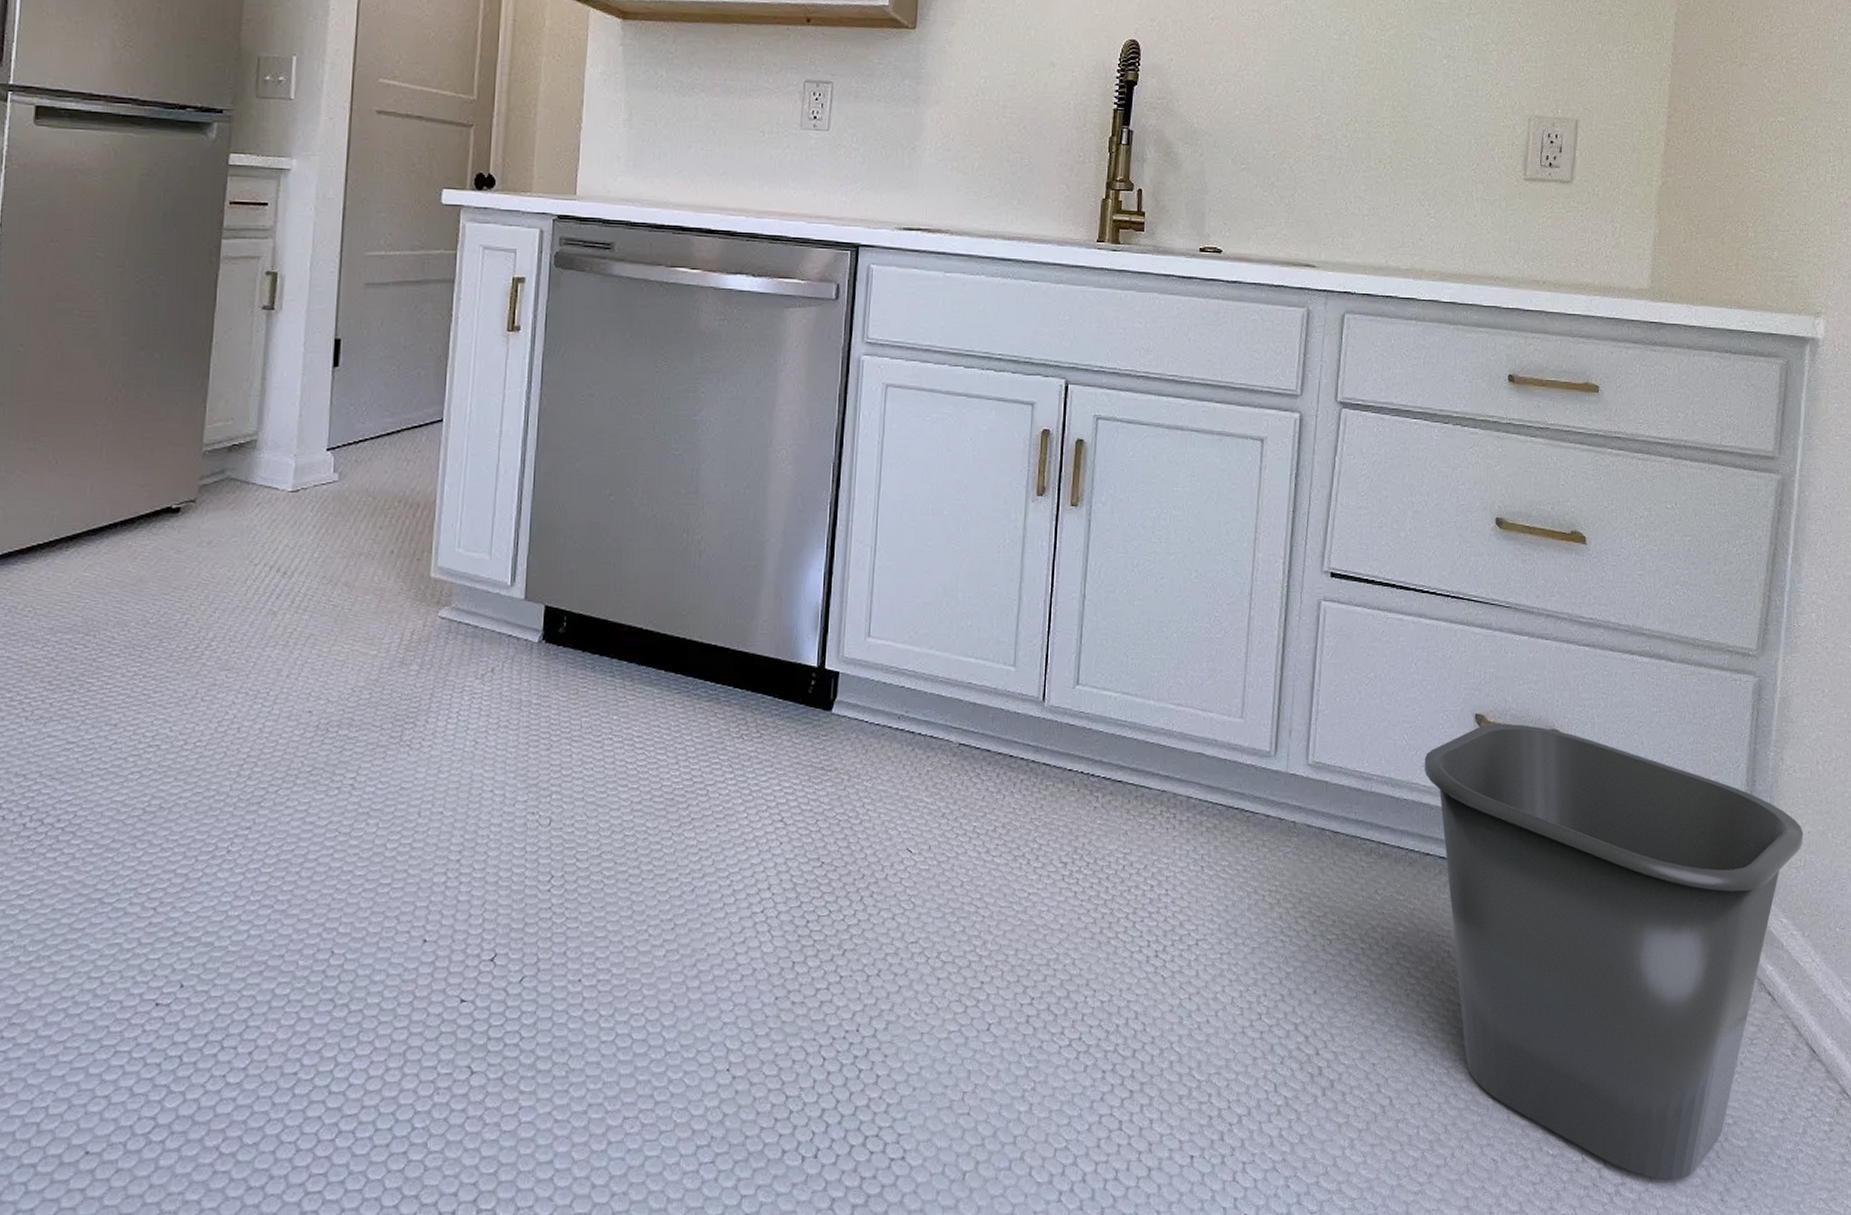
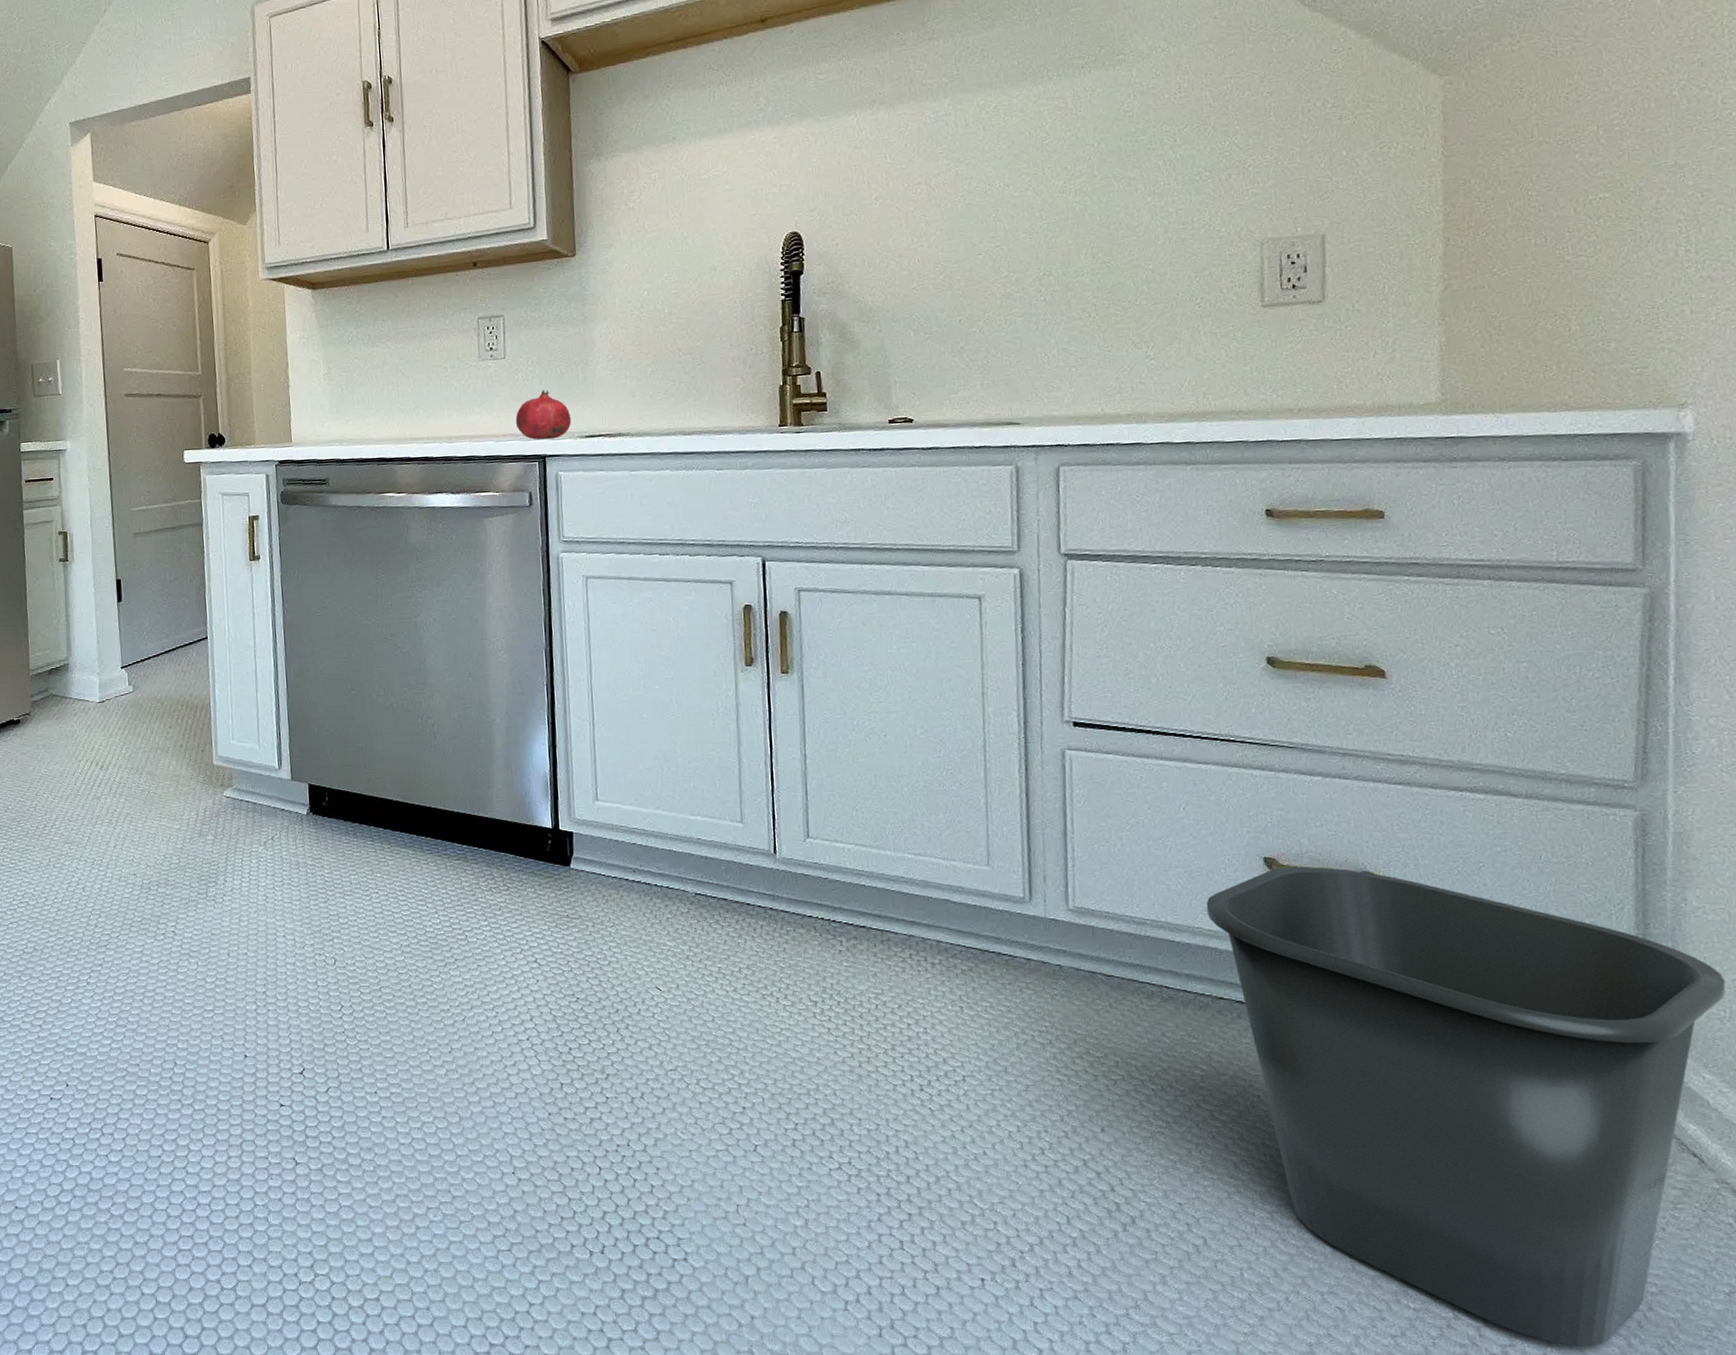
fruit: none [831,170,891,228] -> present [515,389,572,440]

